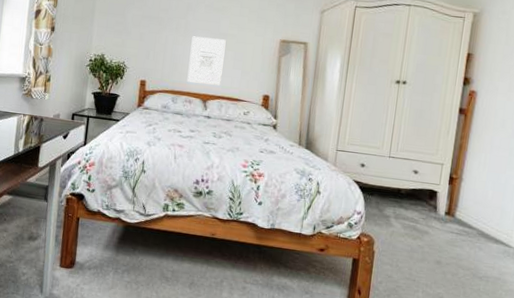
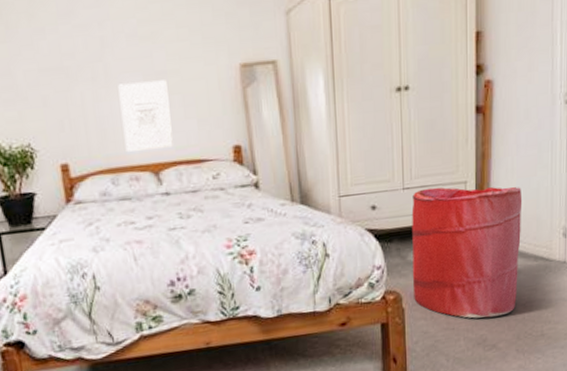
laundry hamper: none [384,161,491,282] -> present [411,187,523,319]

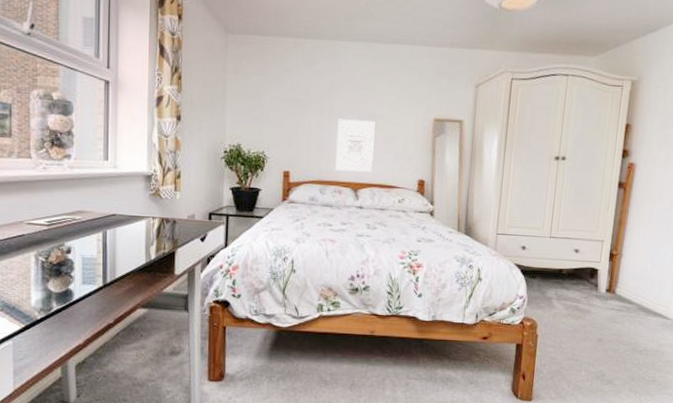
laundry hamper: present [411,187,523,319] -> none [547,240,650,357]

